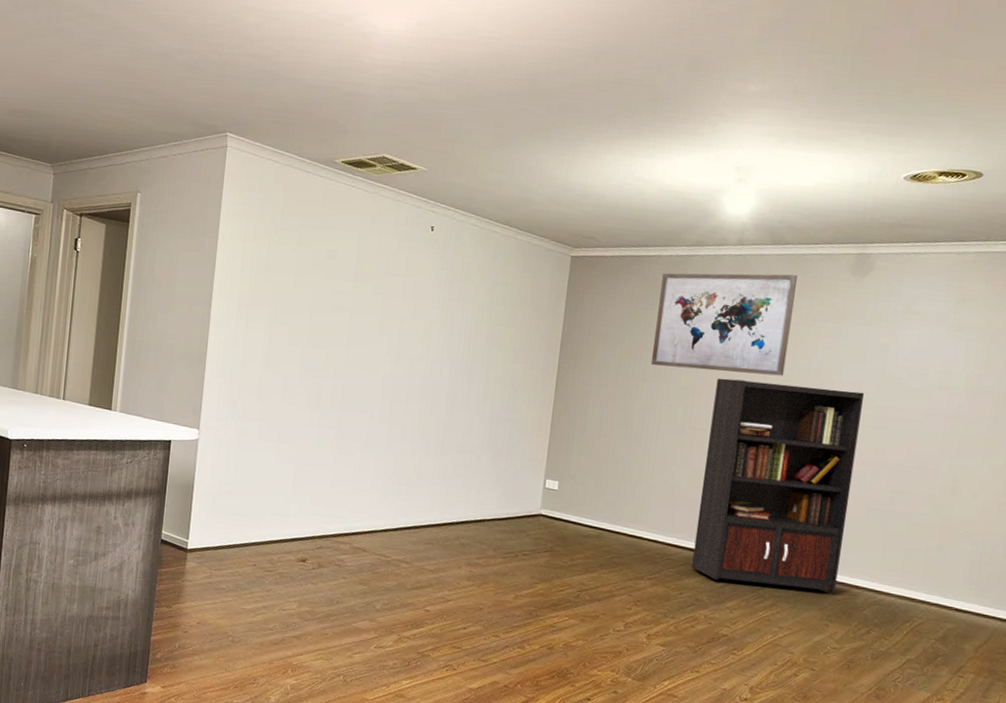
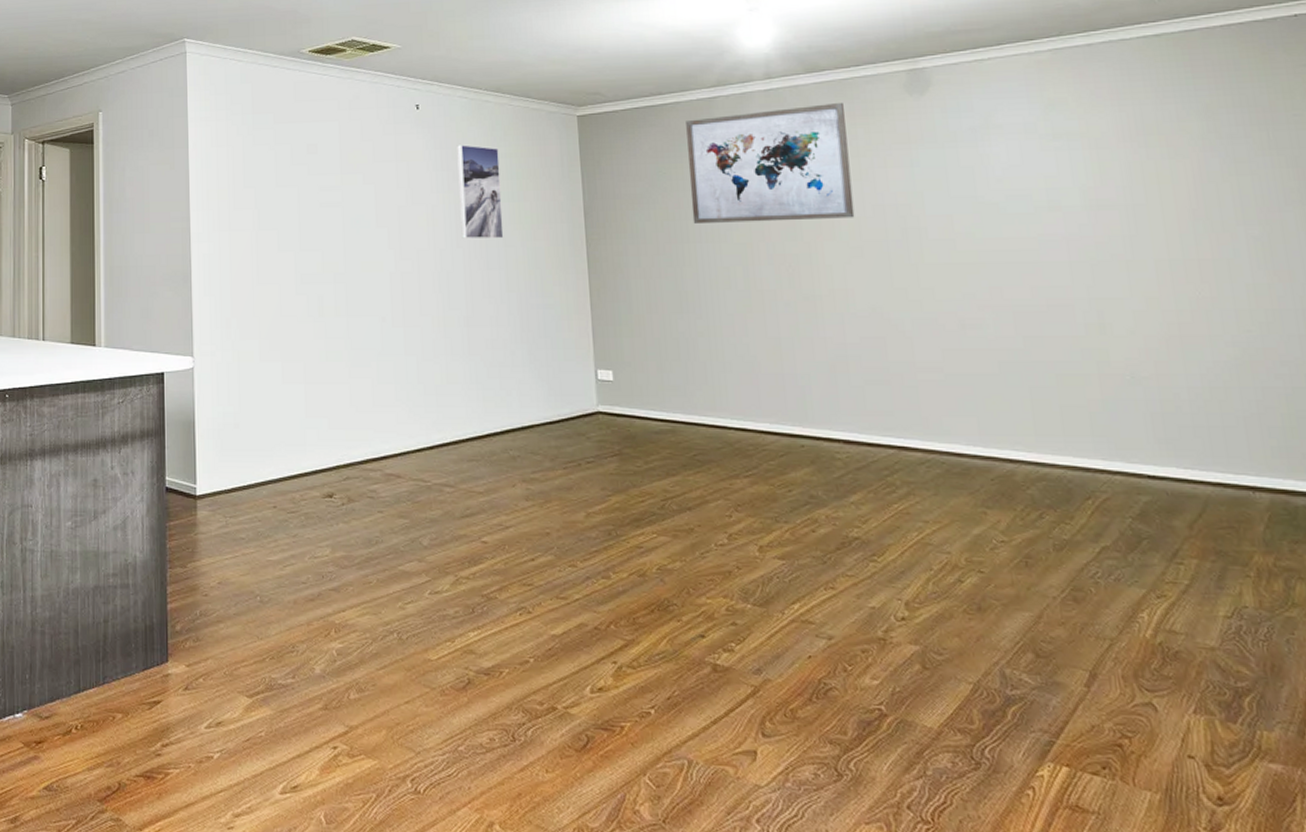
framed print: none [452,268,498,358] -> present [457,144,504,239]
bookcase: present [691,378,865,593] -> none [775,225,985,471]

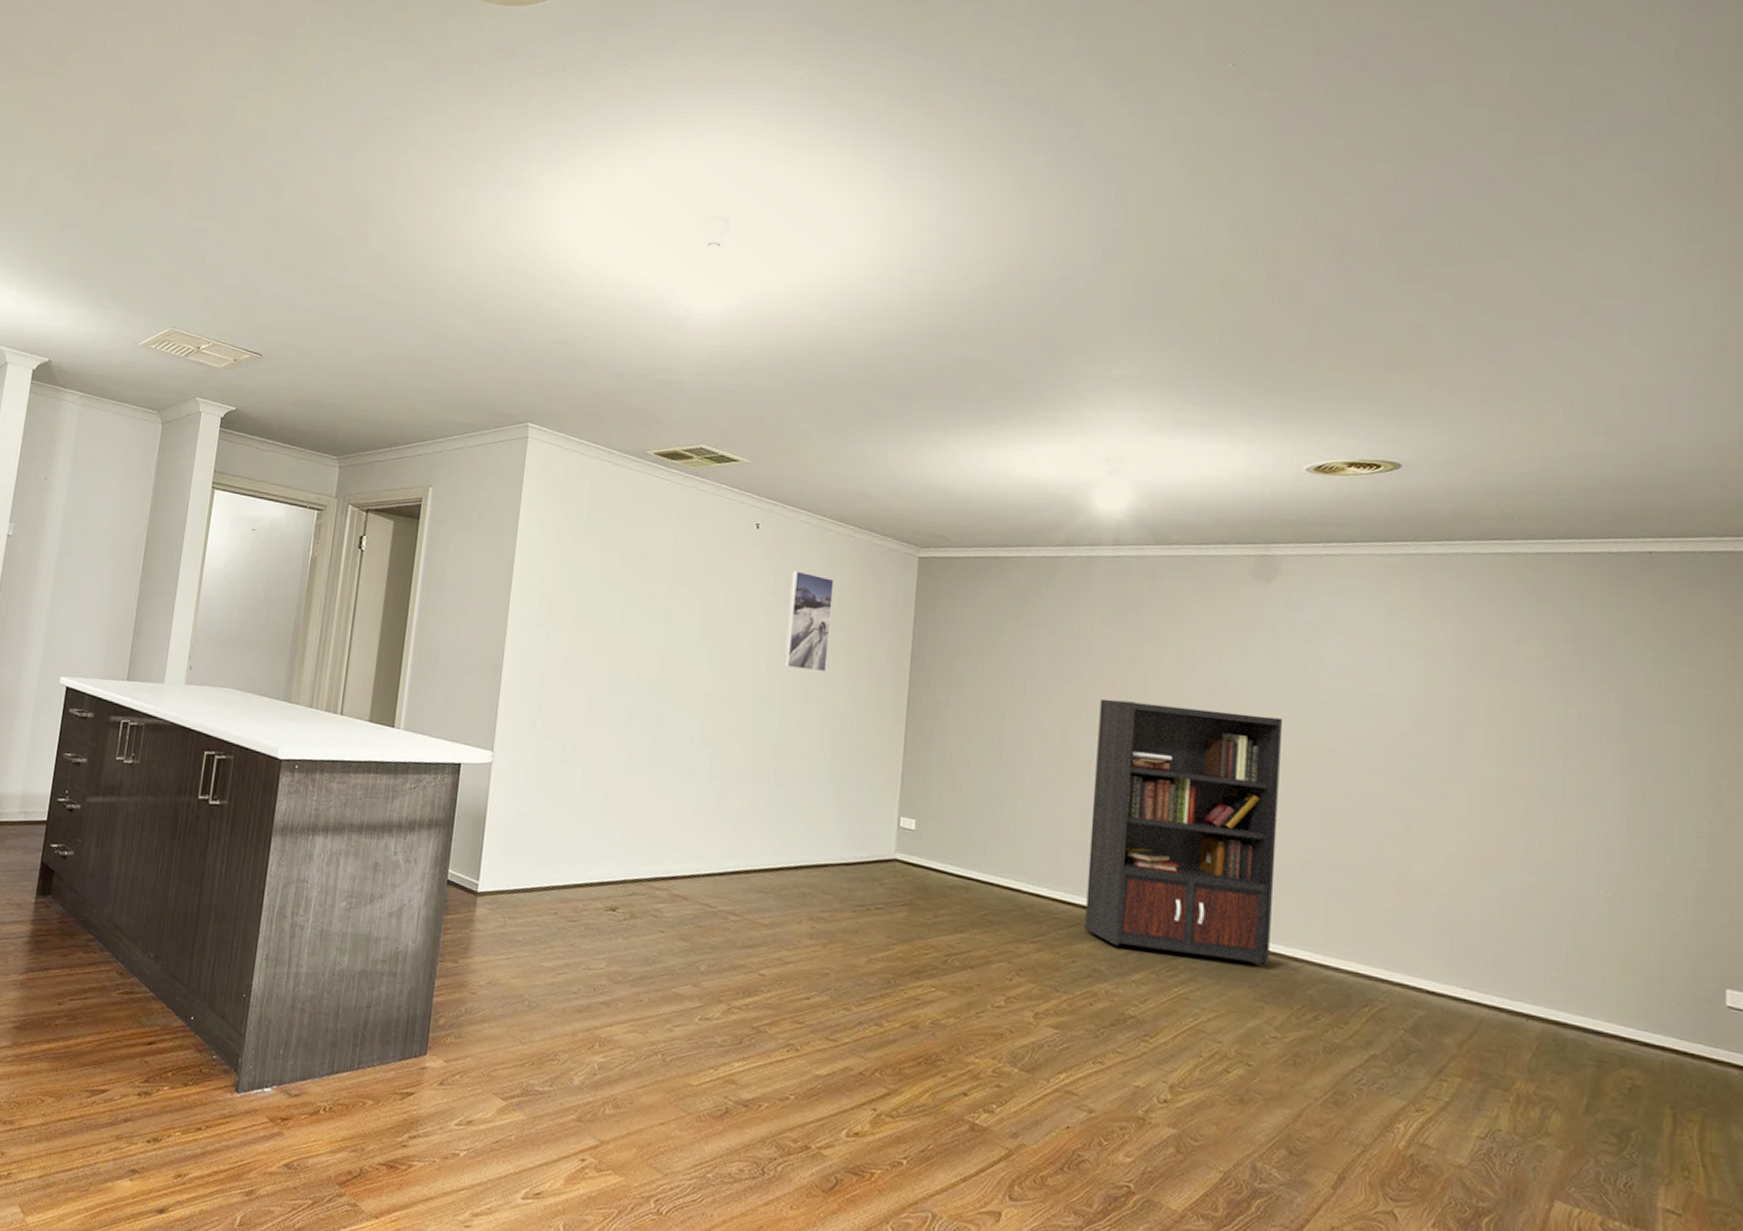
wall art: present [686,103,855,223] -> none [1019,576,1188,698]
bookcase: none [775,225,985,471] -> present [1085,698,1283,966]

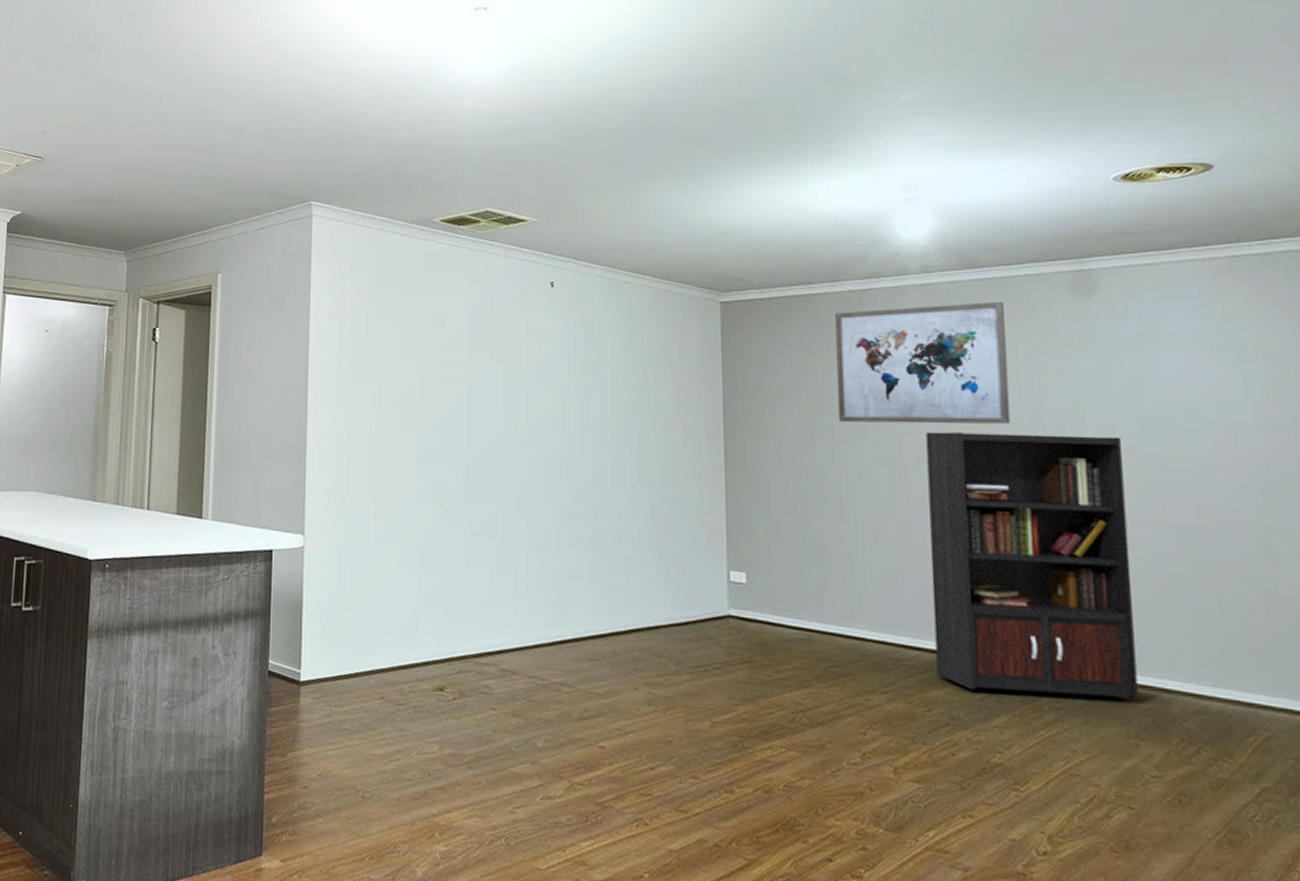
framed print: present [784,570,834,673] -> none [592,326,637,428]
wall art: none [1019,576,1188,698] -> present [835,302,1011,424]

